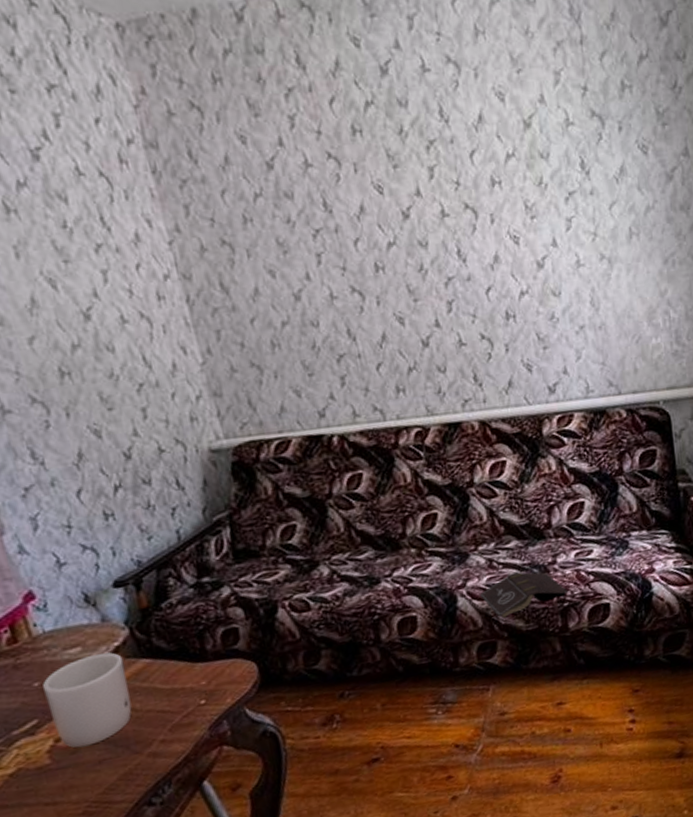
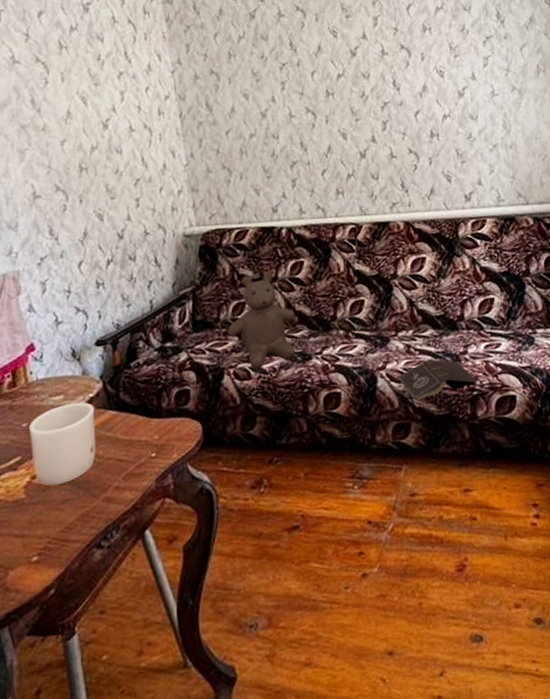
teddy bear: none [277,487,361,600] -> present [228,271,295,370]

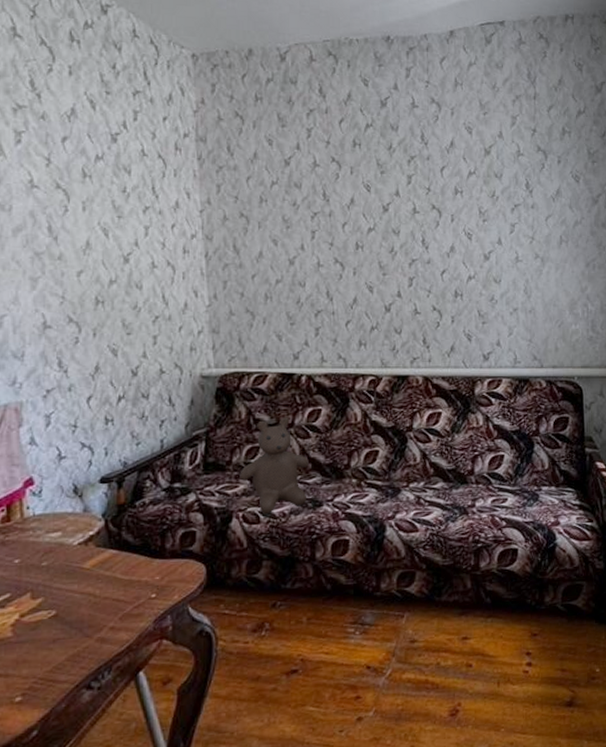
mug: present [29,401,97,486] -> none [22,539,94,625]
book: present [396,358,478,401] -> none [405,510,483,551]

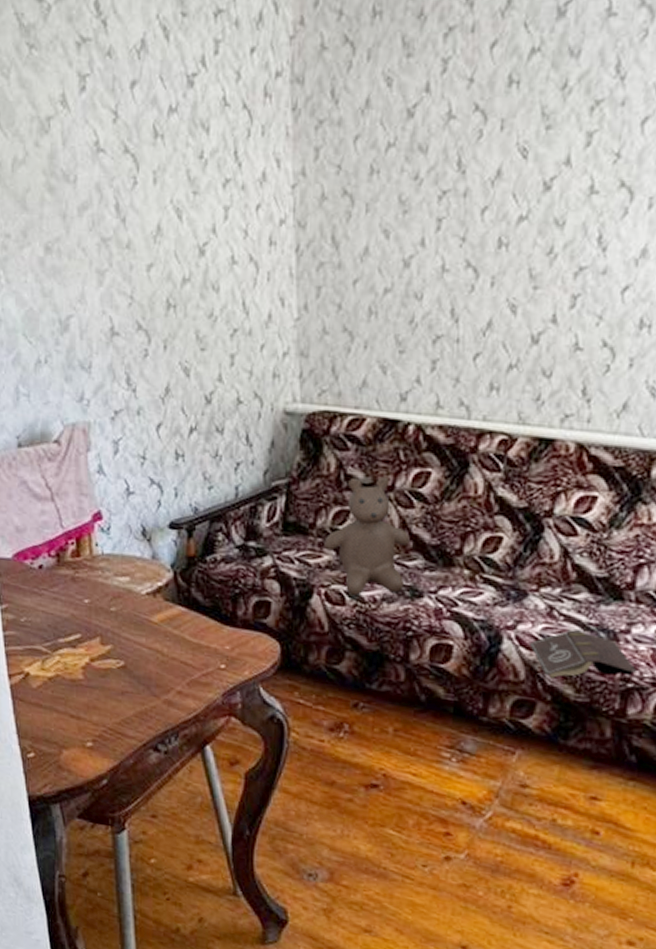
book: none [405,510,483,551] -> present [528,628,637,678]

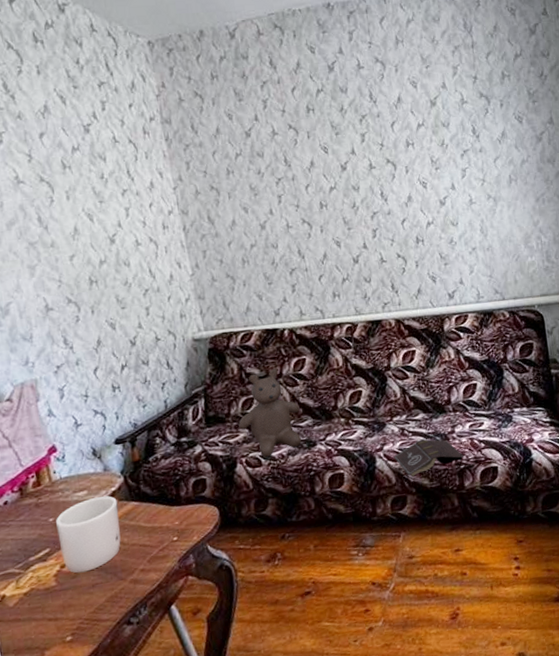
mug: none [92,588,162,675] -> present [56,495,121,573]

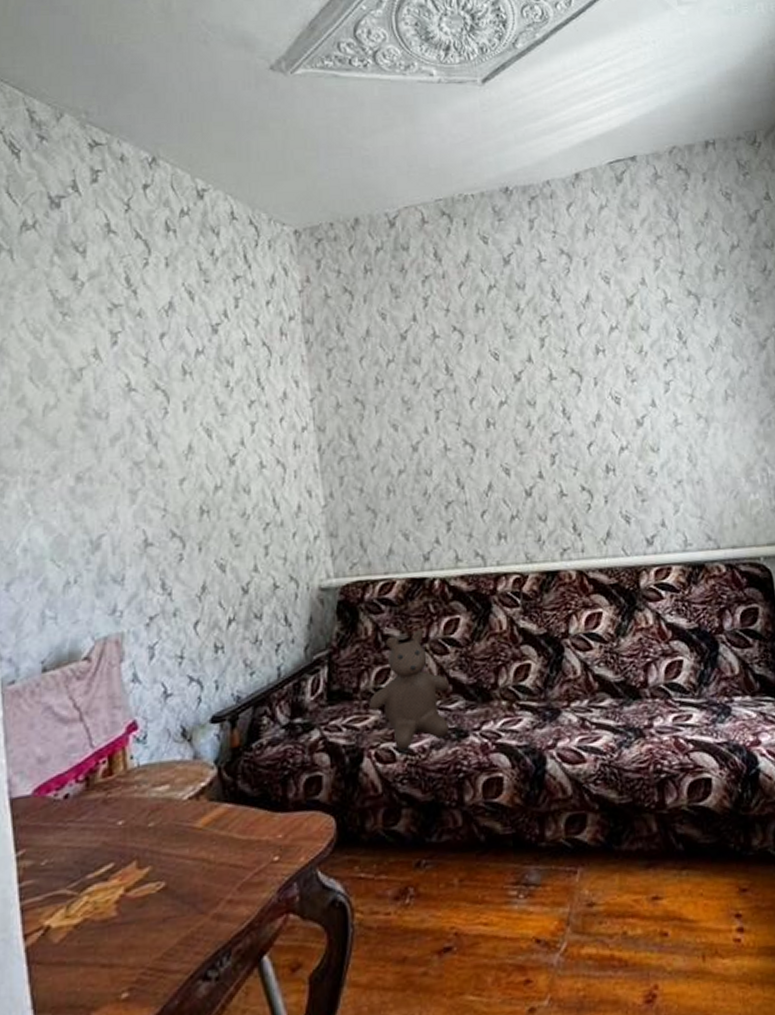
mug: present [56,495,121,573] -> none [126,792,207,901]
book: present [393,438,465,477] -> none [569,733,666,787]

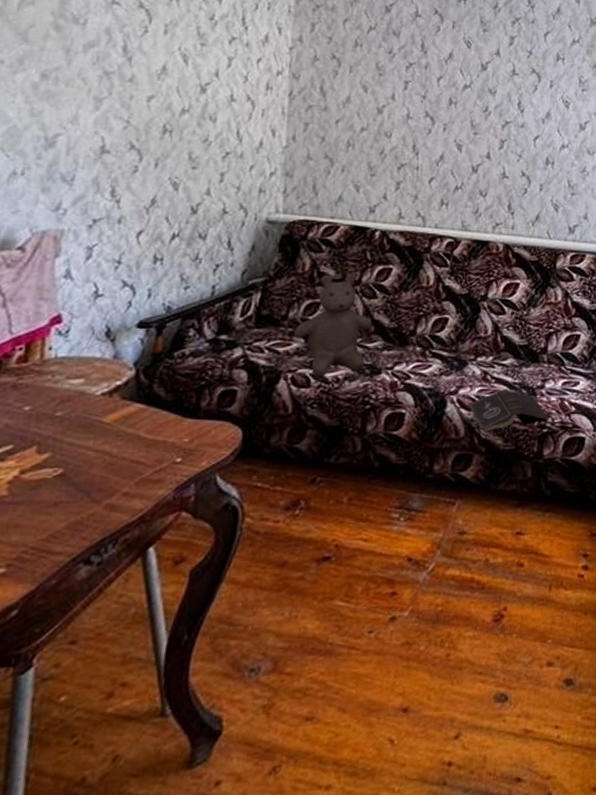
book: none [569,733,666,787] -> present [467,388,550,432]

